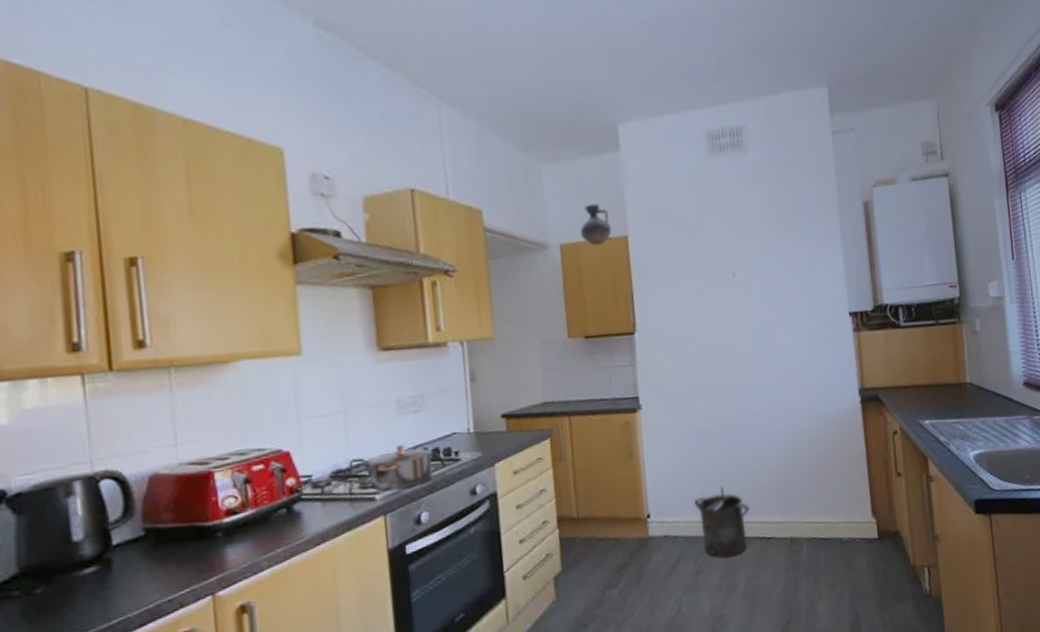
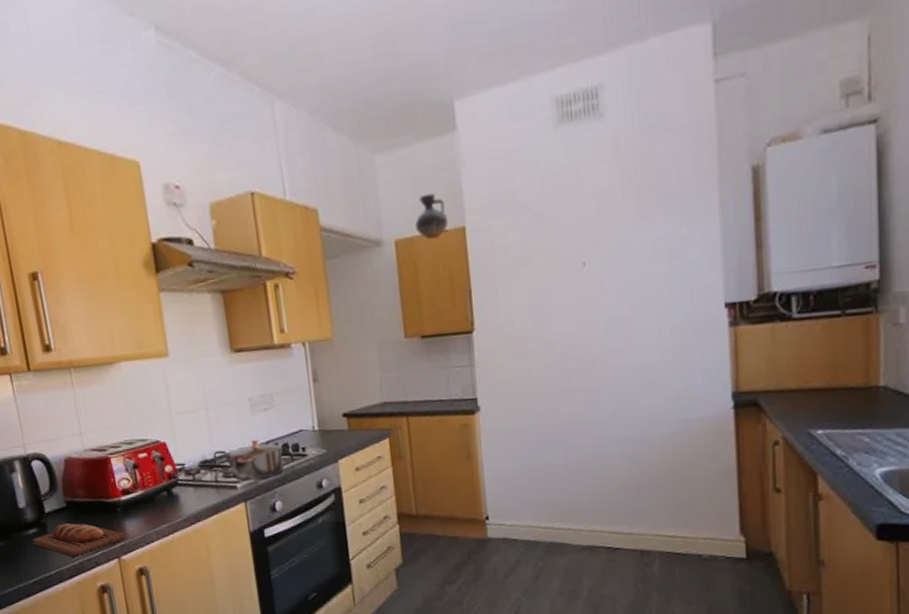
bread loaf: none [89,554,226,599] -> present [33,523,126,557]
bucket: present [694,486,750,559] -> none [535,492,595,566]

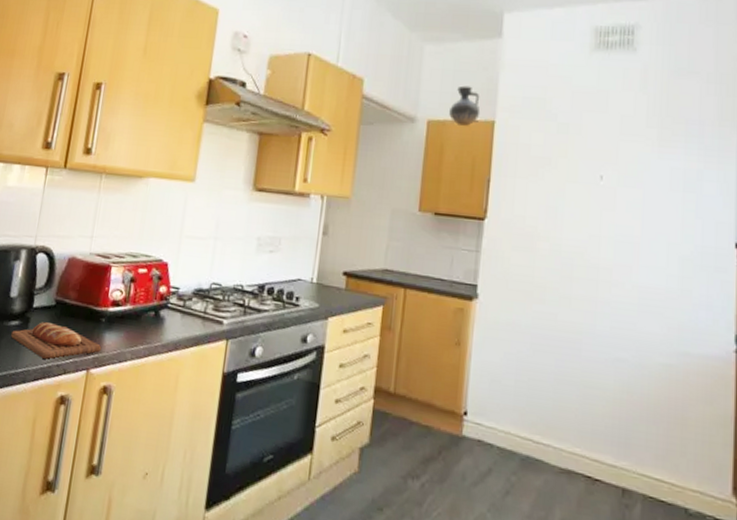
cooking pot: present [228,440,284,481] -> none [222,279,278,321]

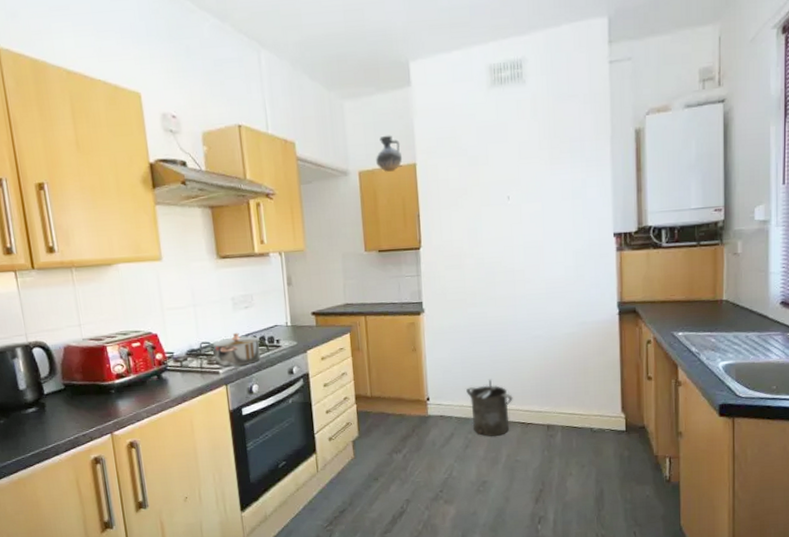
bread loaf: present [11,322,102,360] -> none [32,403,119,433]
cooking pot: none [222,279,278,321] -> present [212,333,260,368]
bucket: none [517,404,579,489] -> present [466,379,513,437]

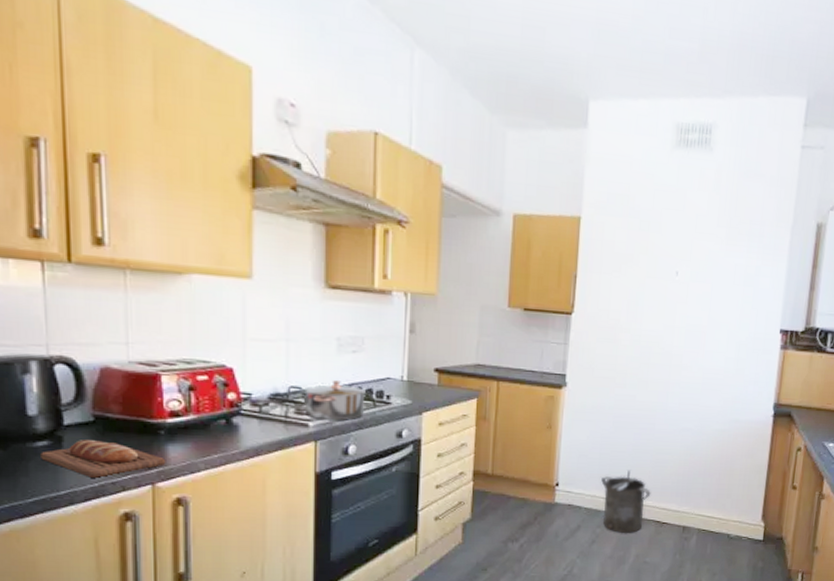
bread loaf: none [32,403,119,433] -> present [41,440,166,478]
ceramic jug: present [376,135,403,172] -> none [535,178,567,221]

